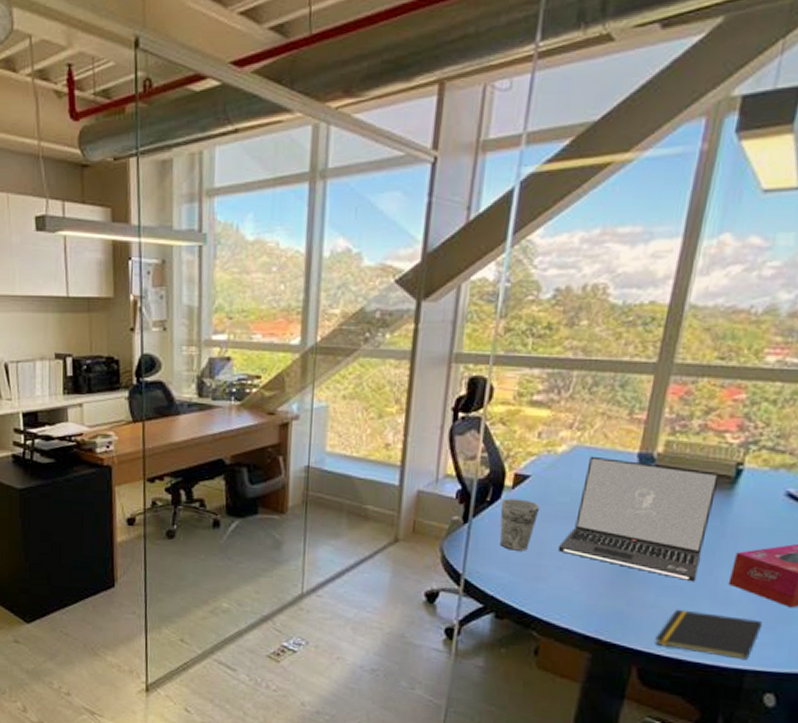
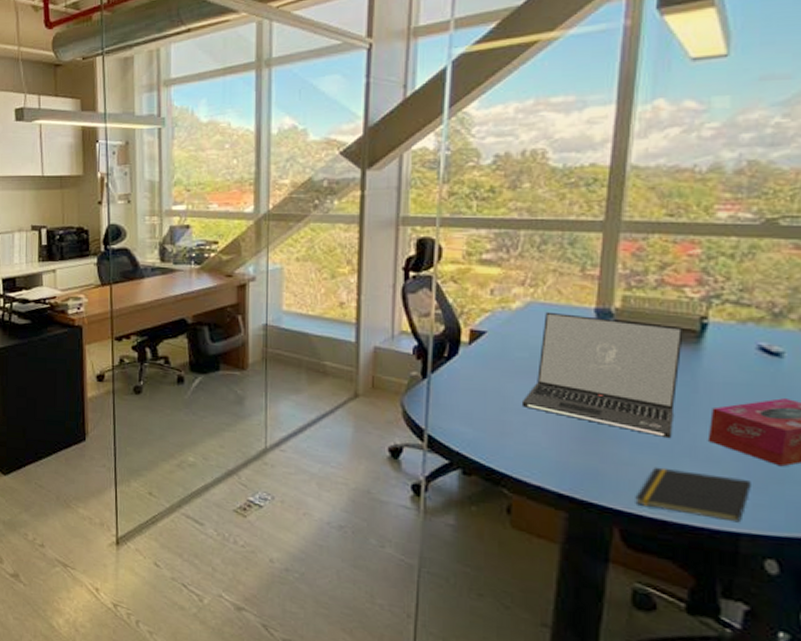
cup: present [499,498,540,551] -> none [459,354,499,406]

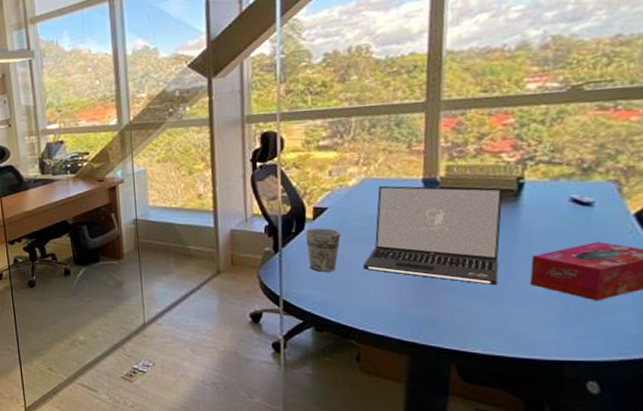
cup: none [459,354,499,406] -> present [305,228,341,272]
notepad: present [635,467,753,523] -> none [468,310,572,352]

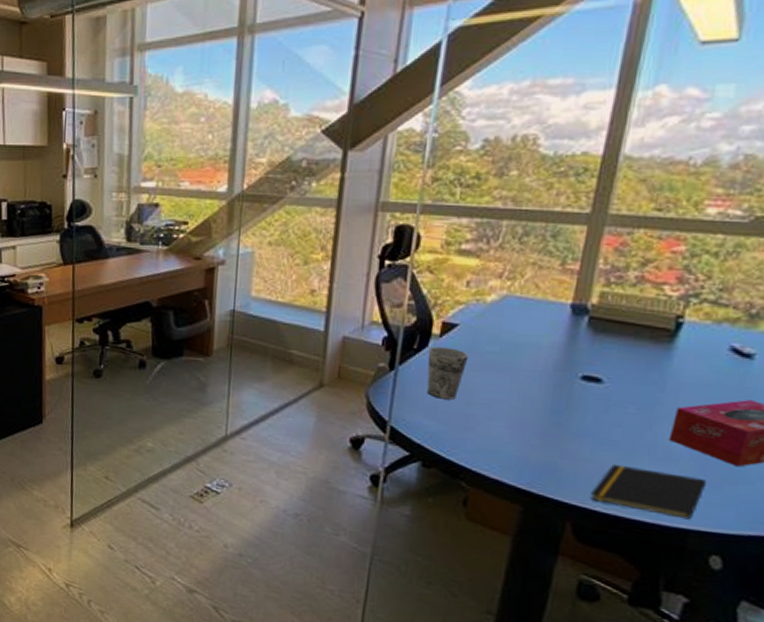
laptop: present [364,185,503,286] -> none [488,305,658,437]
notepad: none [468,310,572,352] -> present [590,464,707,520]

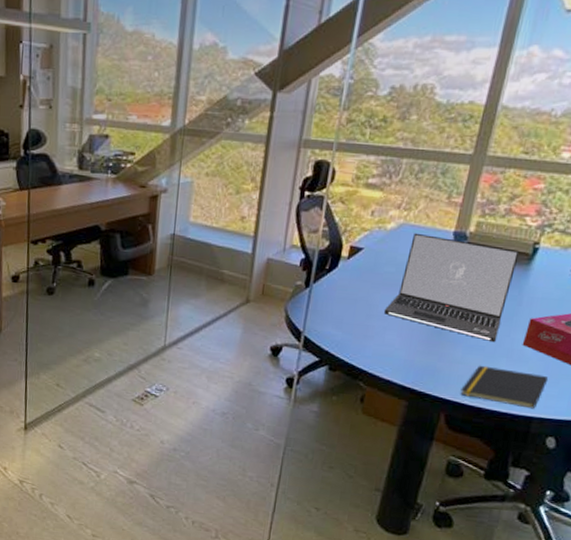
cup: present [426,346,469,400] -> none [335,267,371,313]
laptop: none [488,305,658,437] -> present [384,232,520,343]

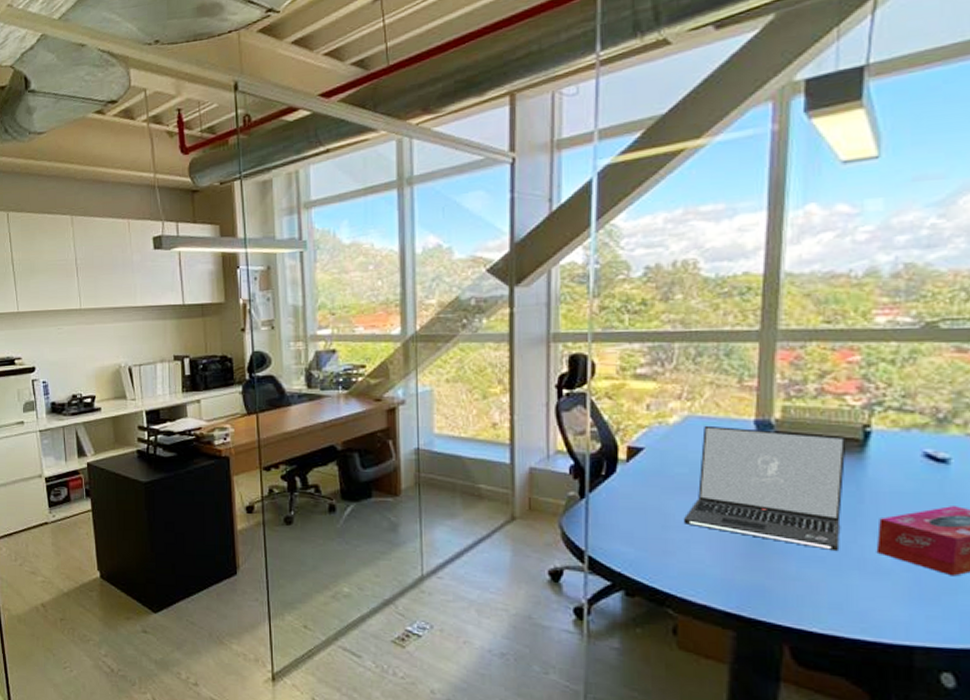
notepad: present [460,365,549,409] -> none [804,581,924,636]

